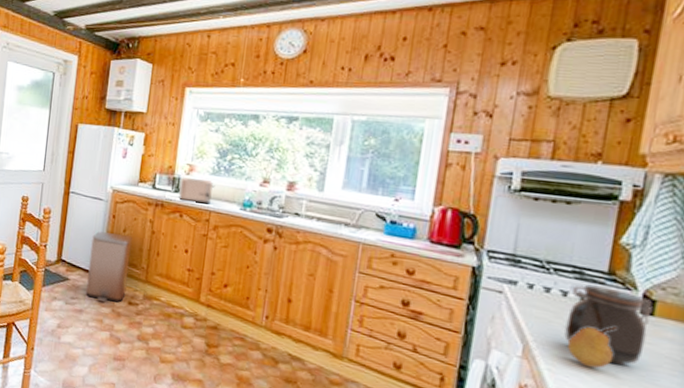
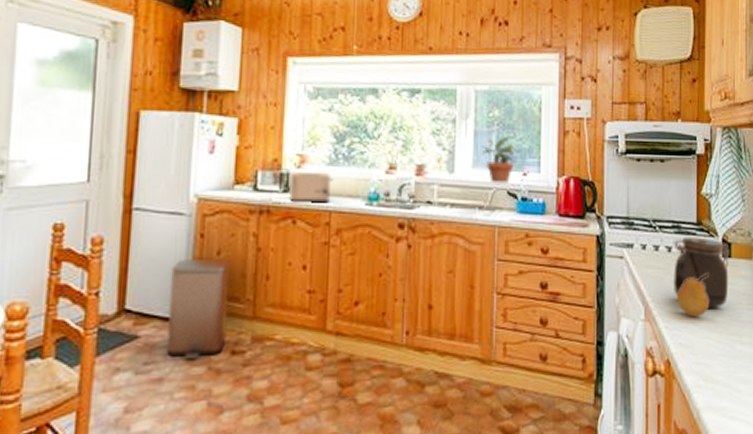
potted plant: none [352,163,392,207] -> present [481,136,517,184]

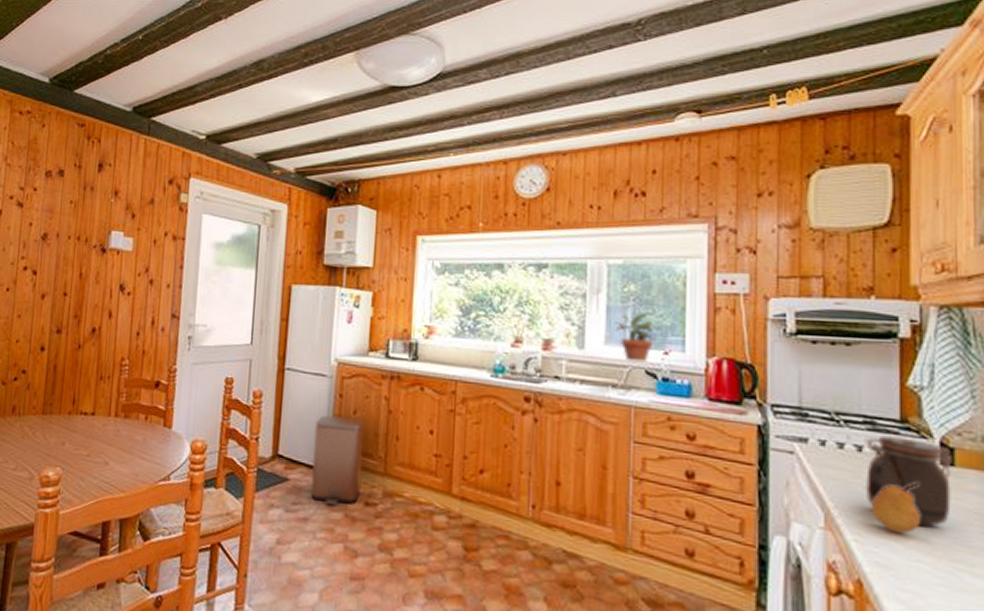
toaster: present [289,171,334,203] -> none [418,341,460,373]

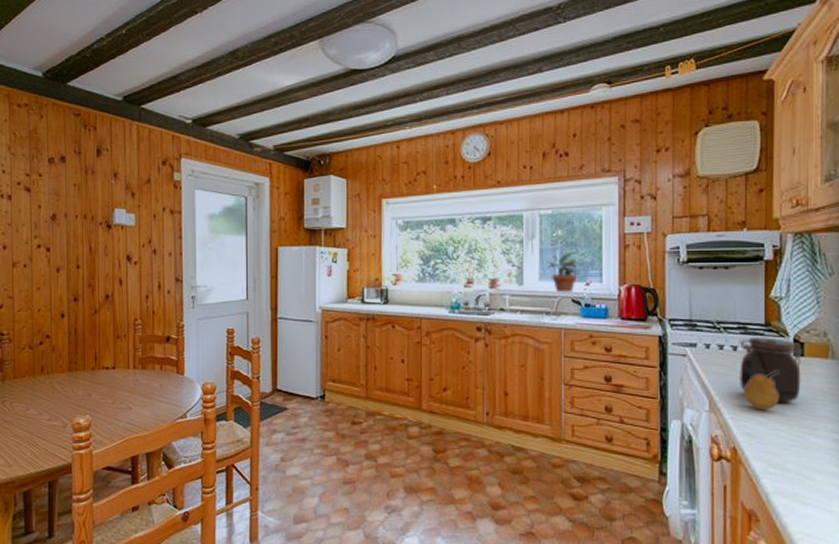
pedal bin: present [311,415,365,505] -> none [307,353,348,426]

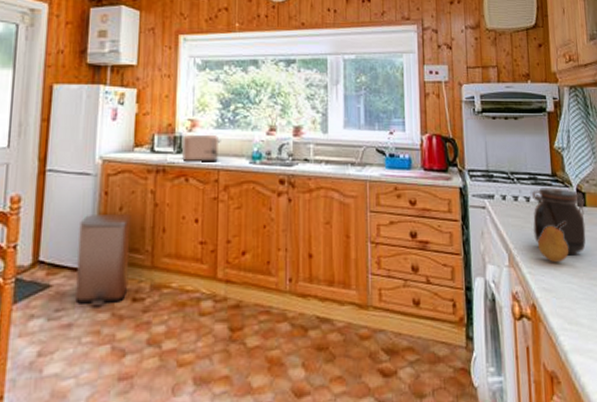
pedal bin: none [307,353,348,426] -> present [75,213,131,305]
toaster: none [389,287,423,312] -> present [182,134,221,162]
potted plant: present [546,252,579,293] -> none [351,99,382,142]

